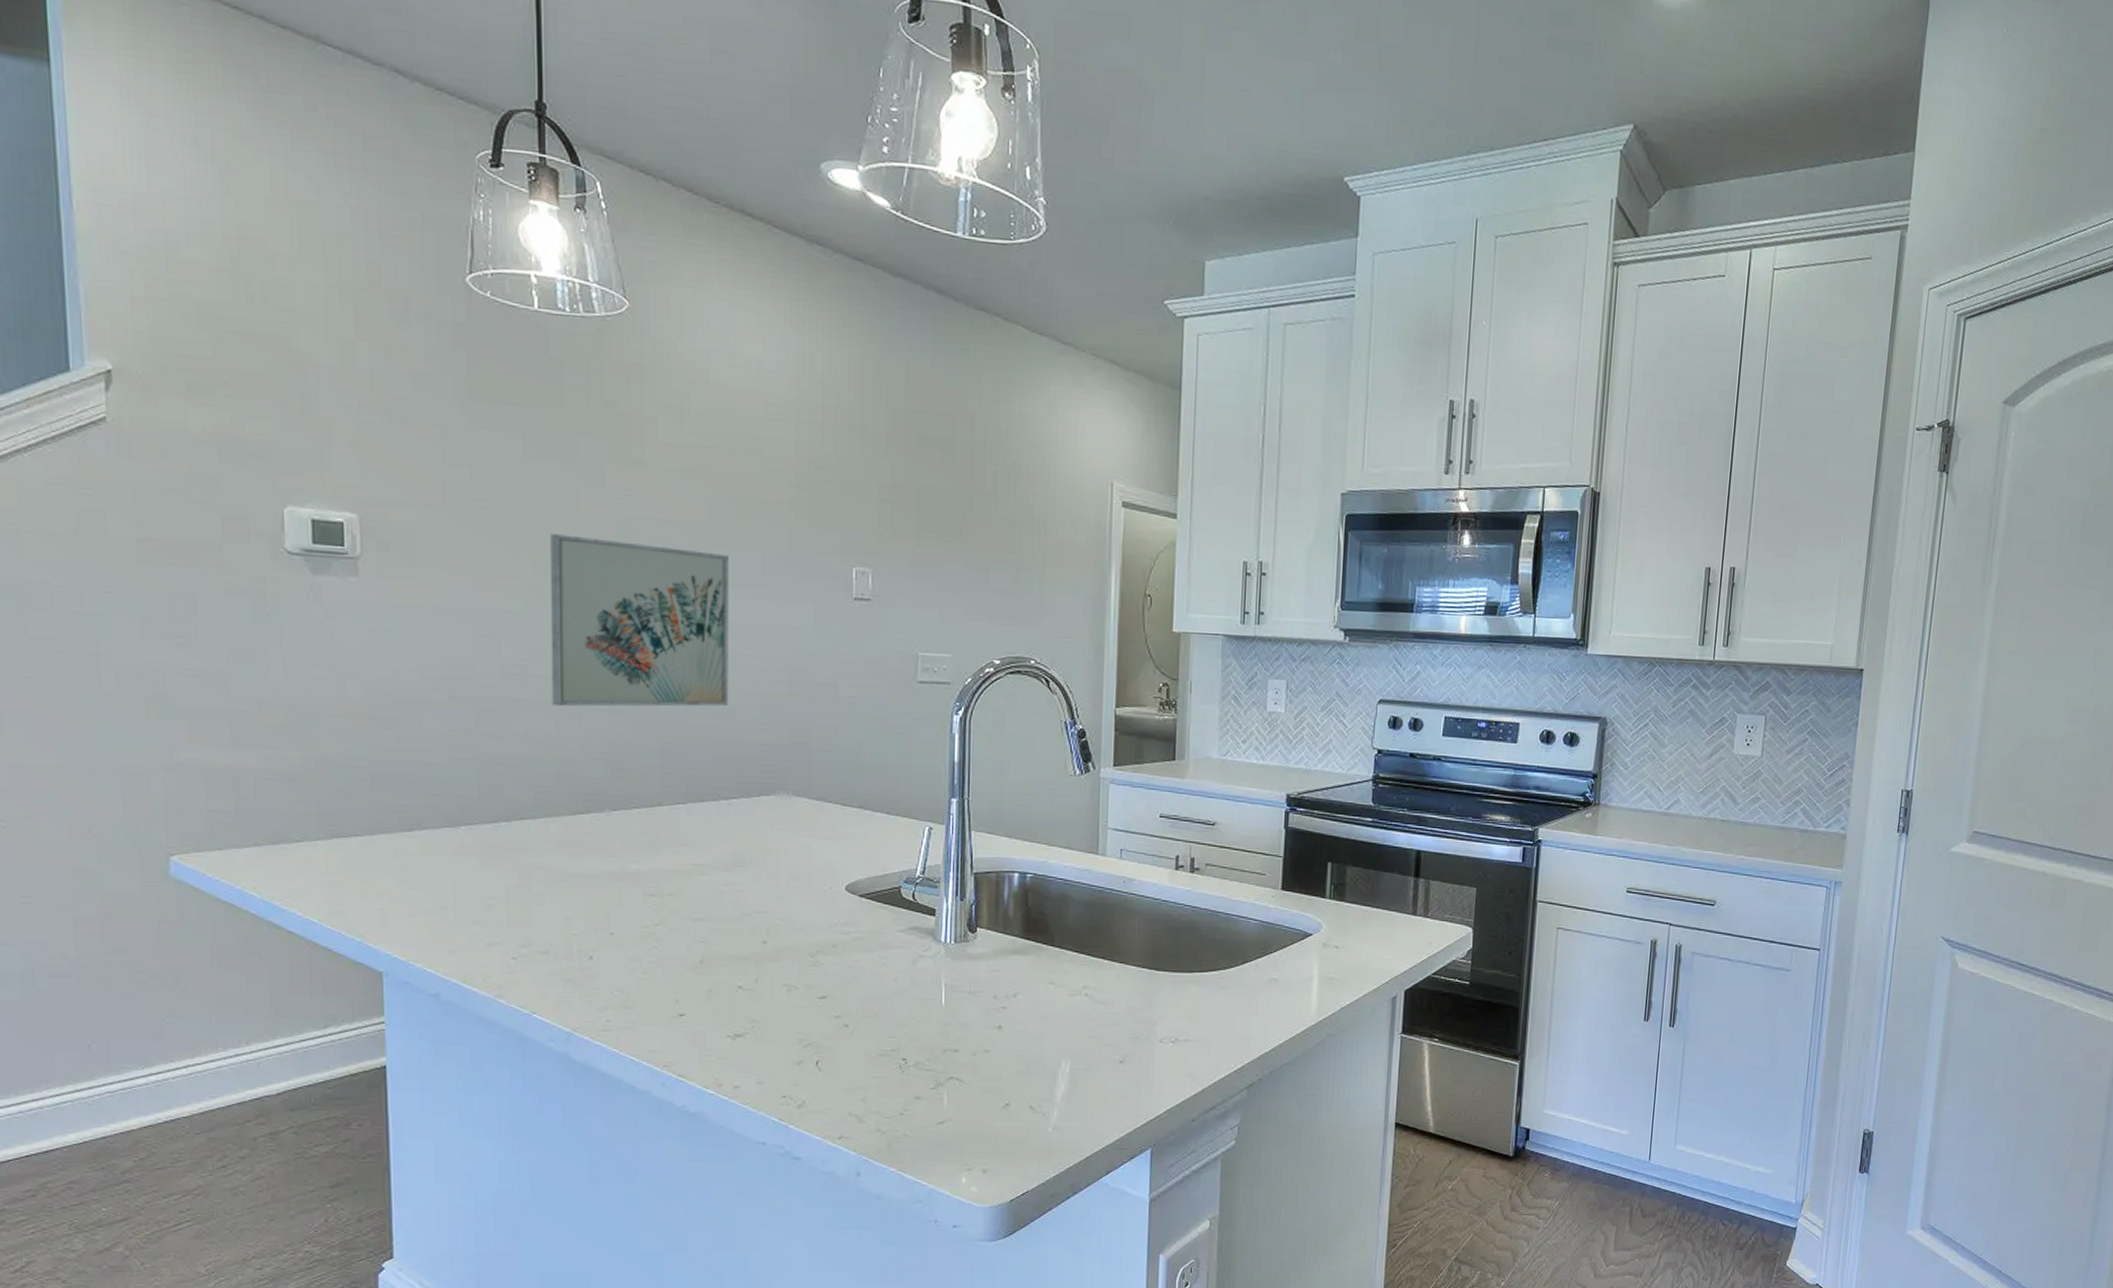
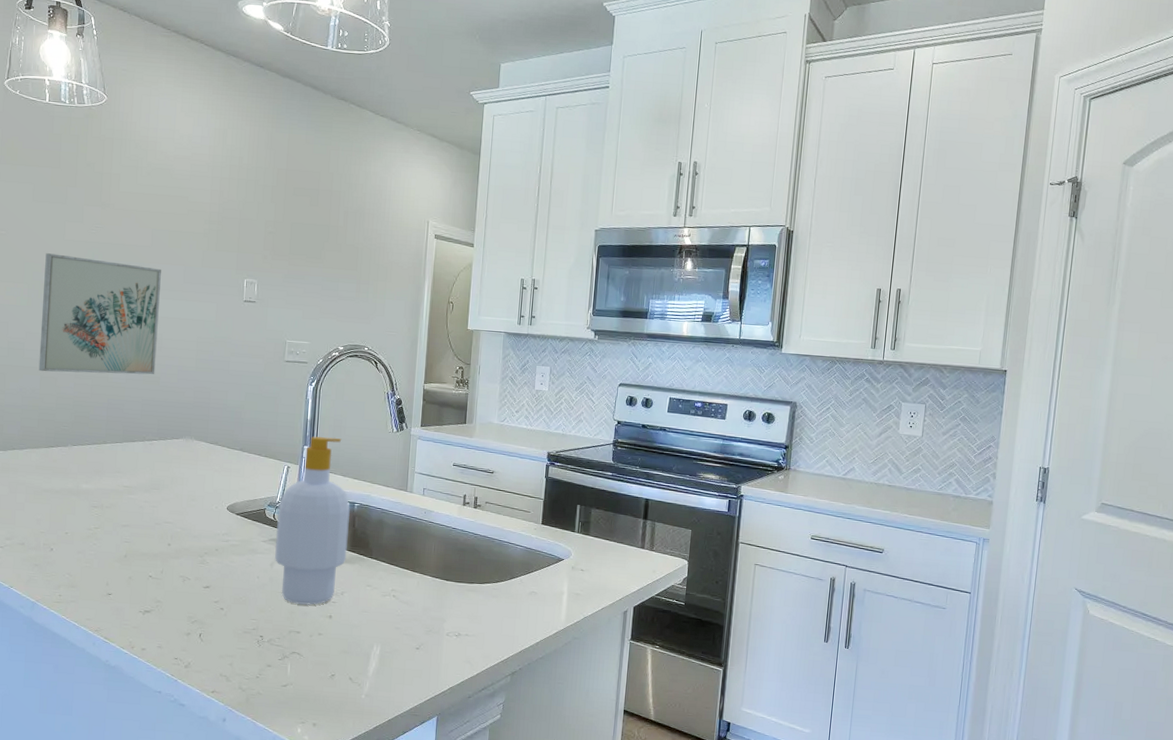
soap bottle: none [917,785,1020,1013] -> present [275,436,350,605]

